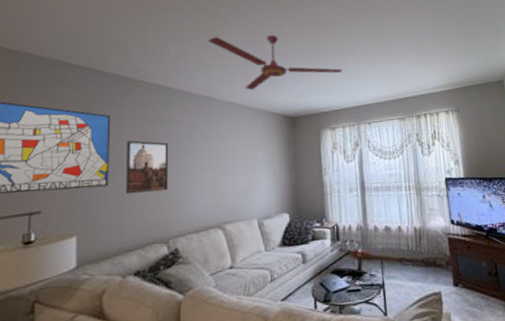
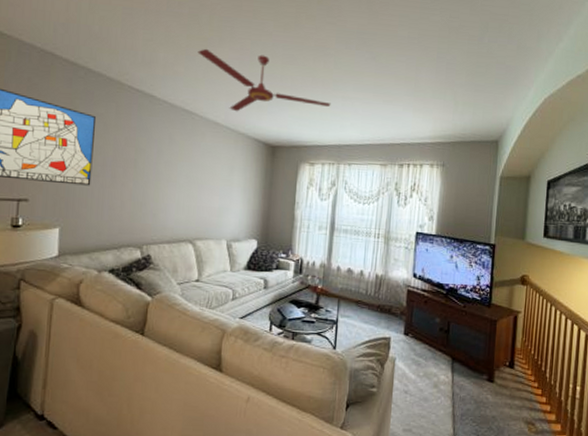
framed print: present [125,140,169,195] -> none [106,144,150,199]

